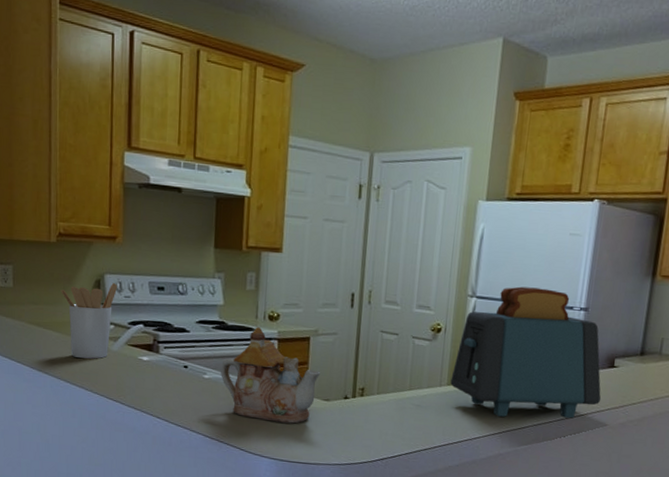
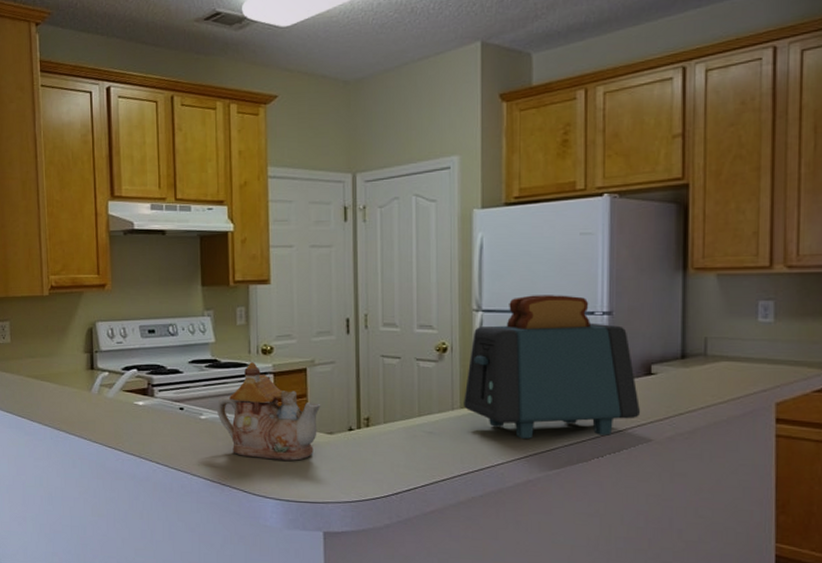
utensil holder: present [61,283,117,359] -> none [55,330,109,407]

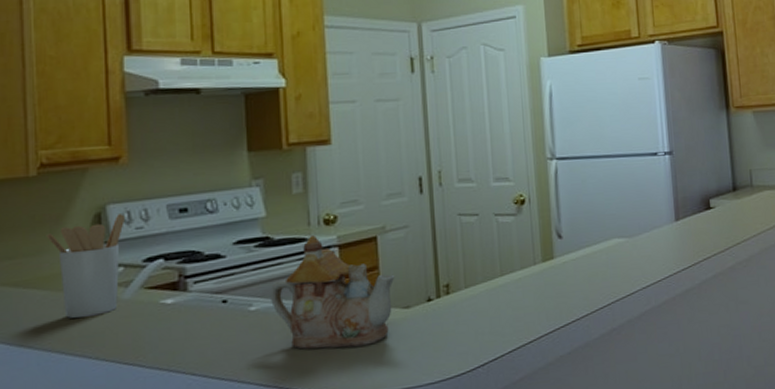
utensil holder: none [55,330,109,407] -> present [46,214,124,318]
toaster: present [464,295,641,440] -> none [545,138,706,287]

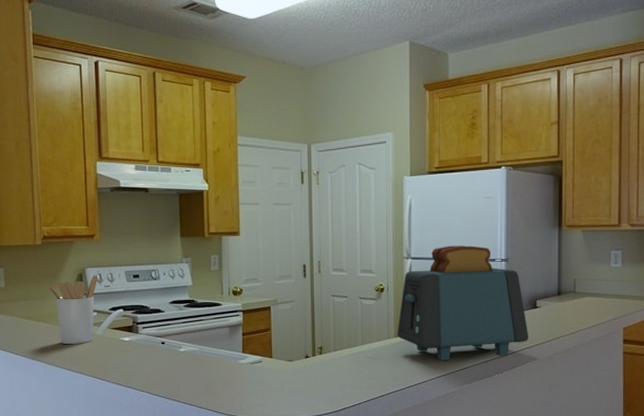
teapot: present [271,235,395,349] -> none [194,302,283,385]
toaster: none [545,138,706,287] -> present [397,246,529,361]

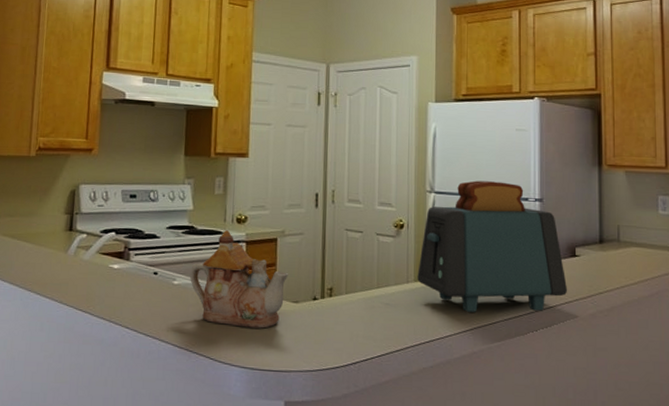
utensil holder: present [48,275,97,344] -> none [37,193,91,269]
teapot: none [194,302,283,385] -> present [190,230,289,329]

